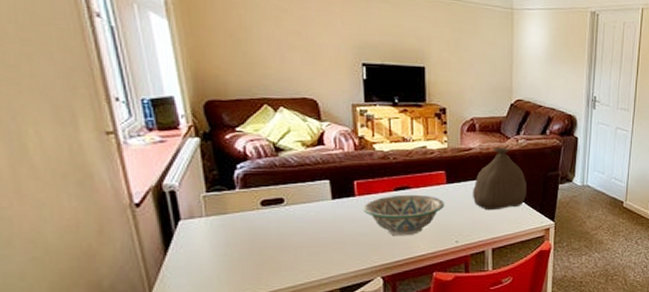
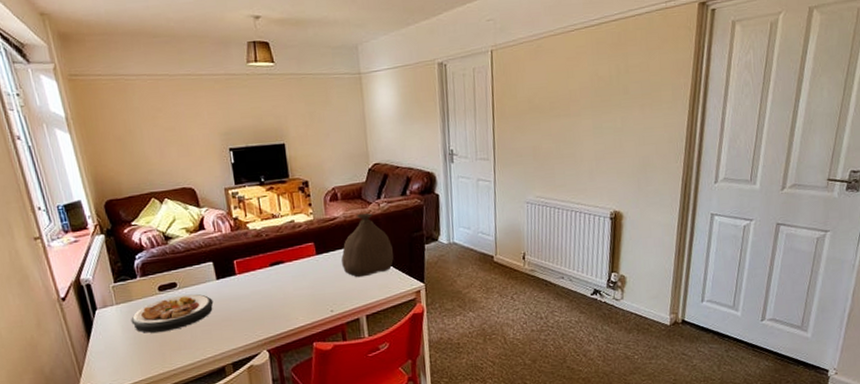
plate: none [223,212,326,250] -> present [131,293,214,333]
decorative bowl: present [363,194,445,236] -> none [244,267,317,310]

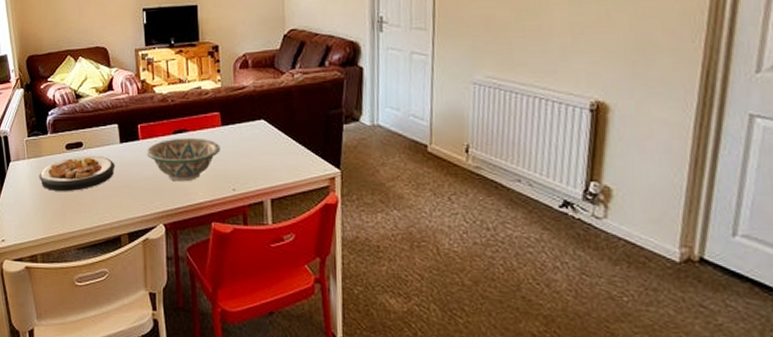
decorative bowl: none [244,267,317,310] -> present [146,137,221,182]
bag: present [341,213,394,278] -> none [248,83,307,155]

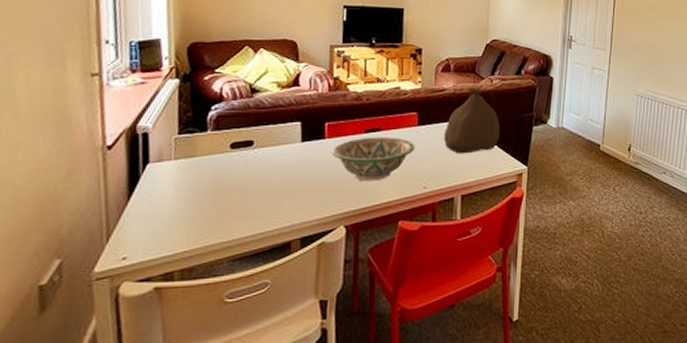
plate: present [39,155,115,191] -> none [188,155,293,196]
bag: none [248,83,307,155] -> present [444,87,501,154]

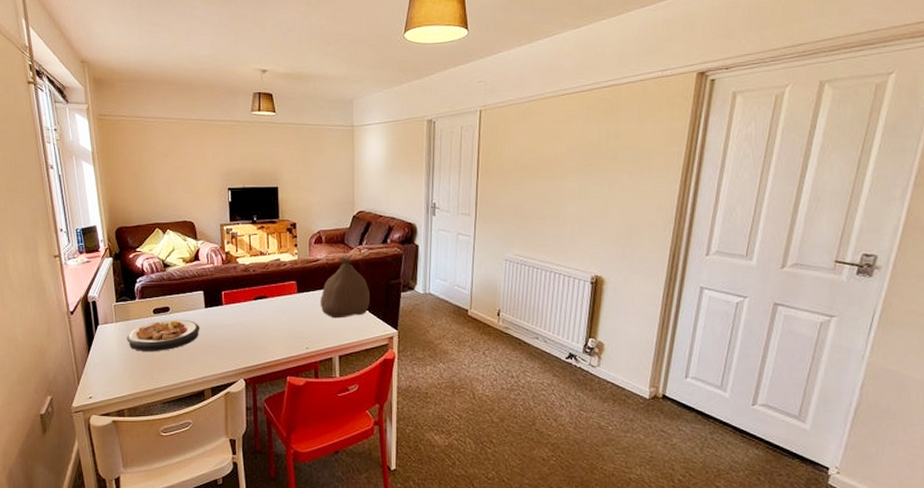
plate: none [188,155,293,196] -> present [127,319,200,351]
decorative bowl: present [332,137,415,181] -> none [229,303,296,342]

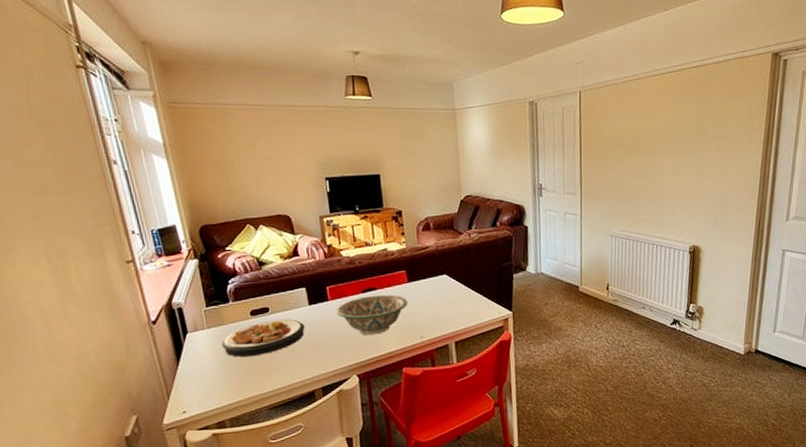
decorative bowl: none [229,303,296,342] -> present [336,294,408,336]
bag: present [321,257,371,319] -> none [432,242,484,305]

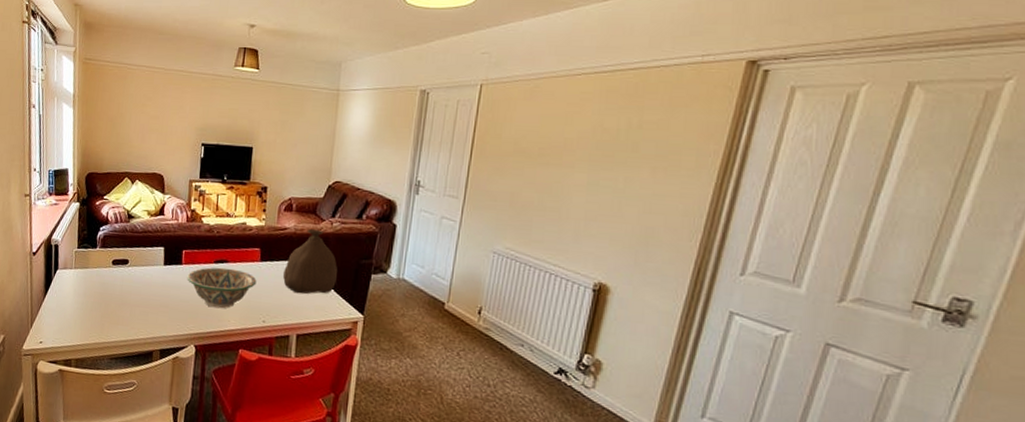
plate: present [222,318,305,357] -> none [83,272,157,305]
bag: none [432,242,484,305] -> present [283,228,338,294]

